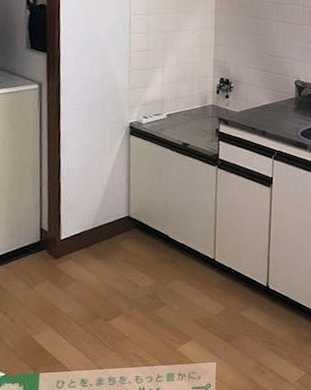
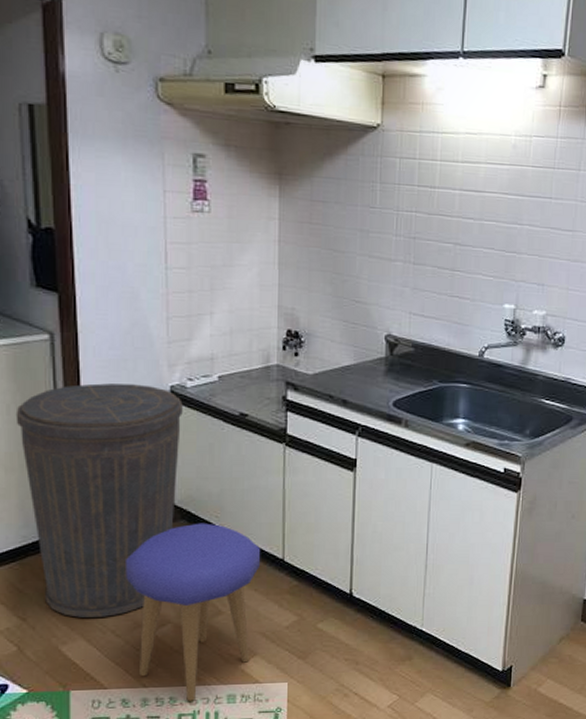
trash can: none [9,122,139,311] -> present [15,383,183,618]
stool: none [89,231,197,380] -> present [126,523,261,701]

